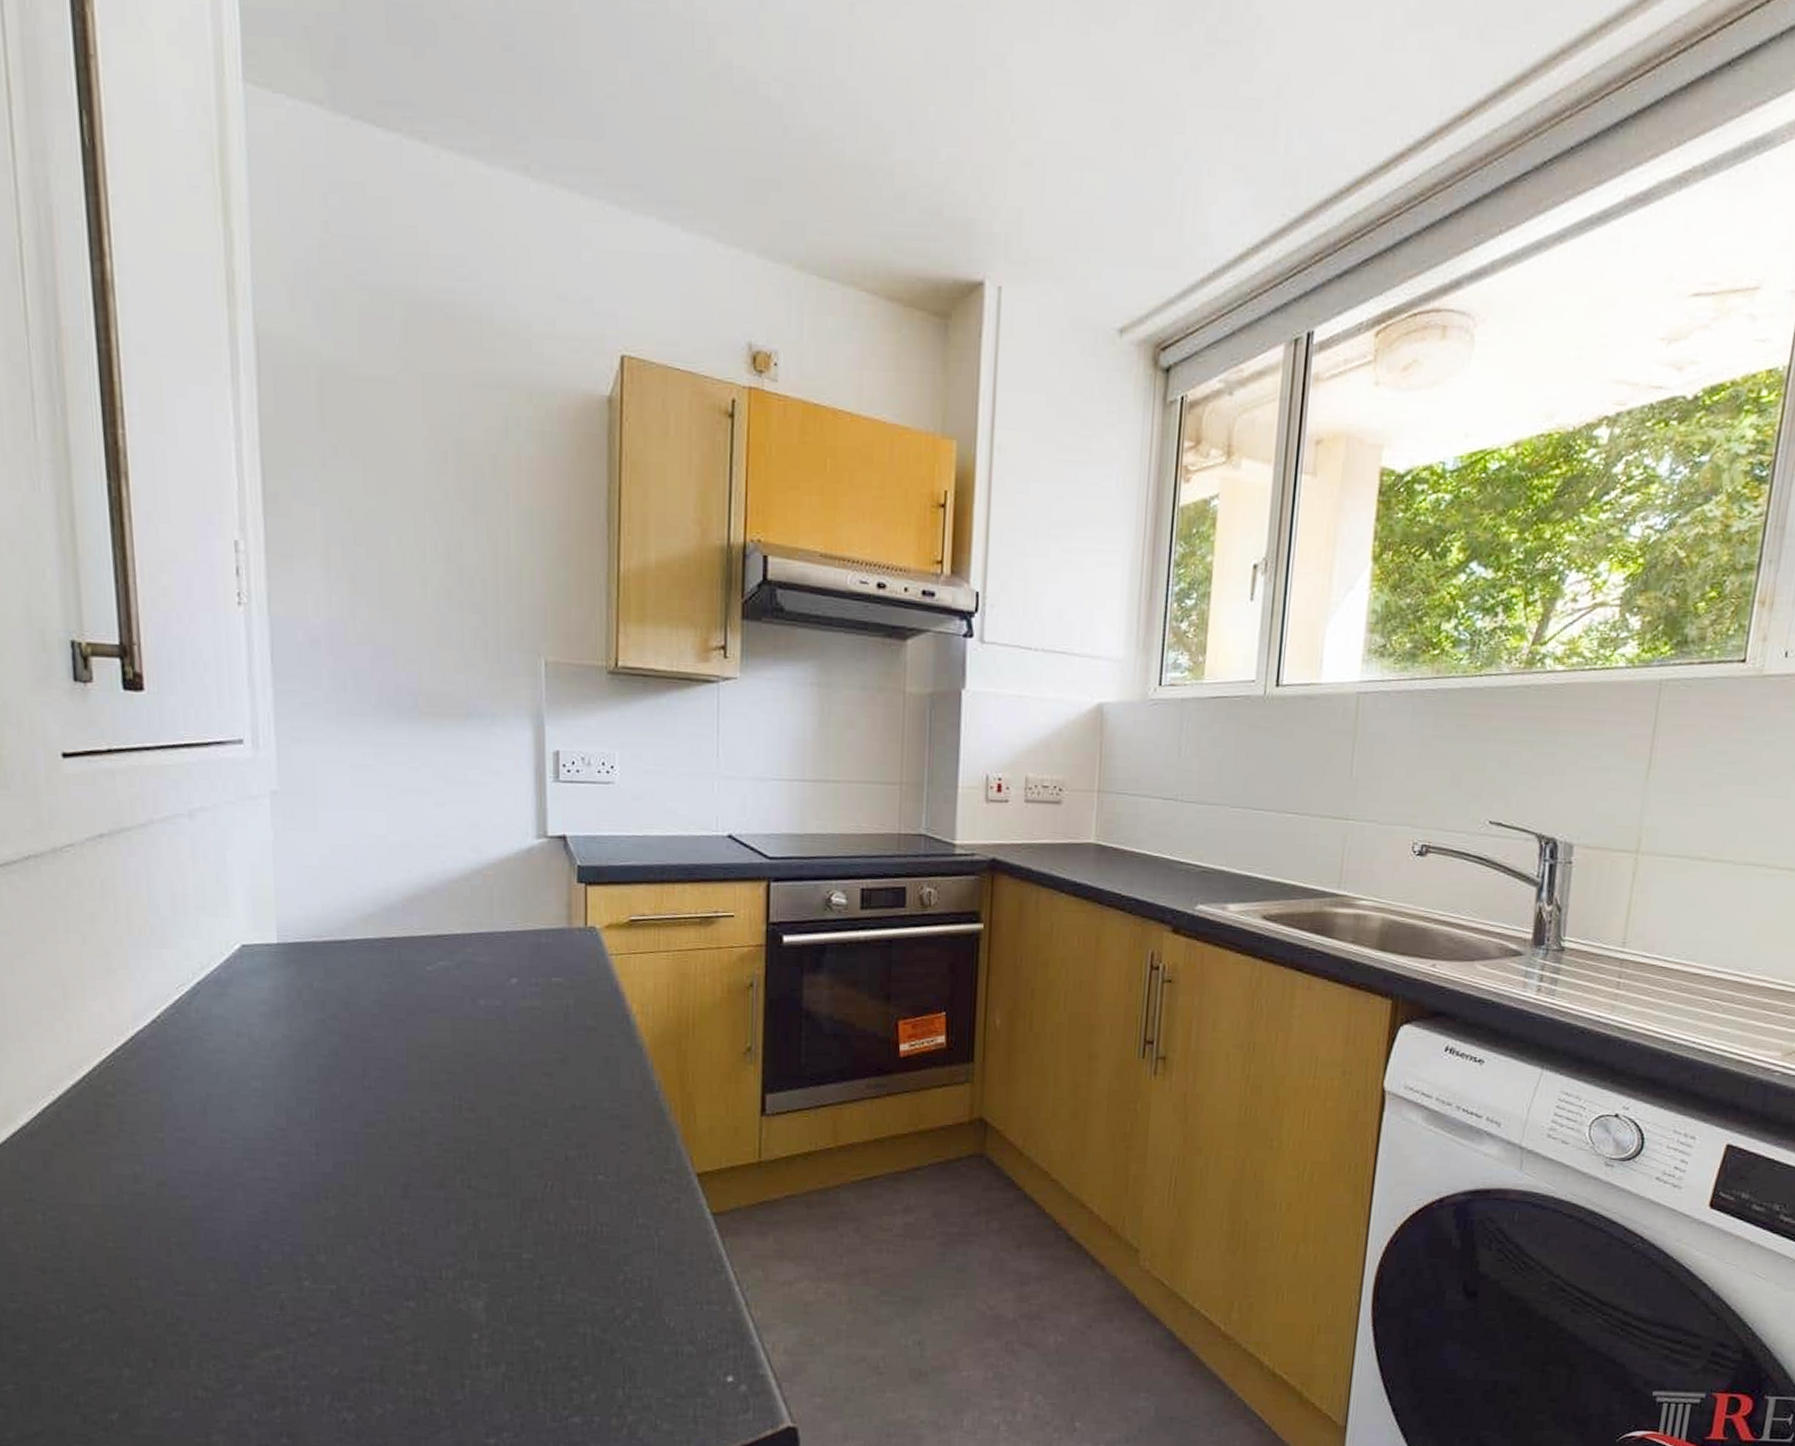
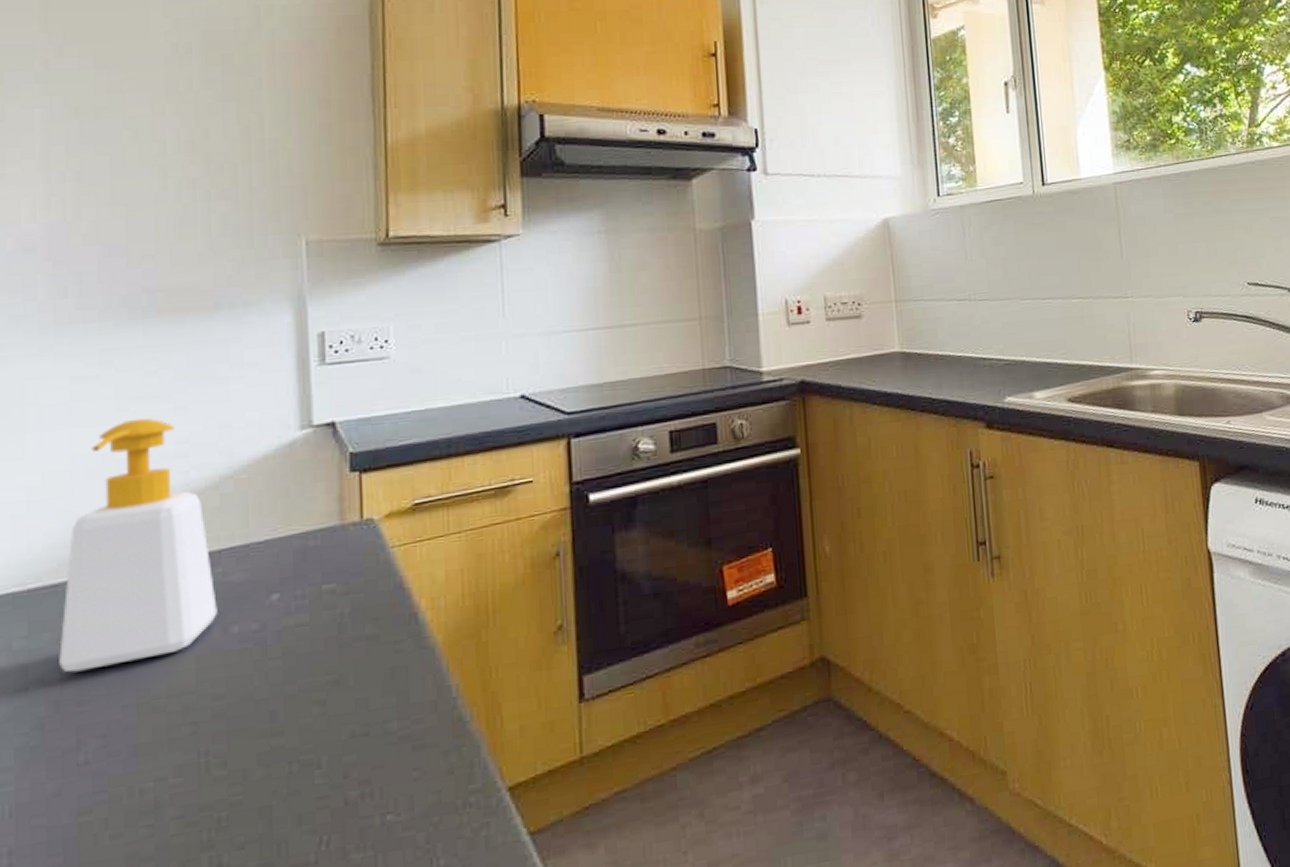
soap bottle: none [348,808,468,1015] -> present [59,418,218,673]

